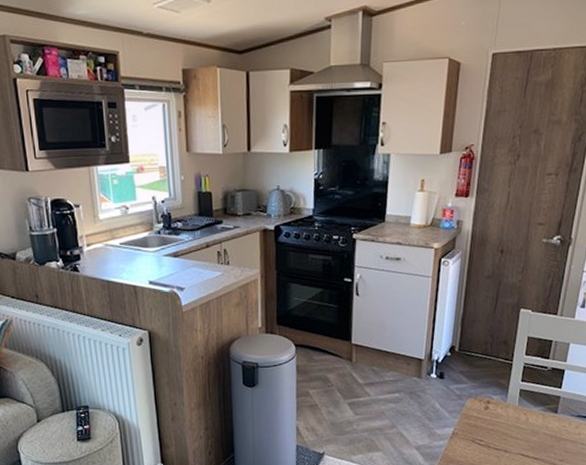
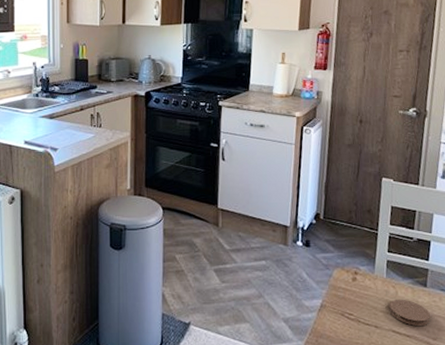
coaster: none [519,425,559,449] -> present [389,299,430,326]

